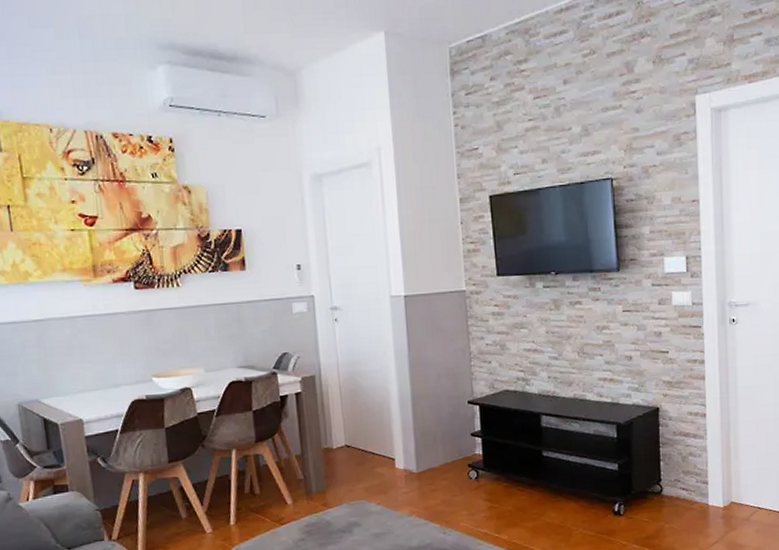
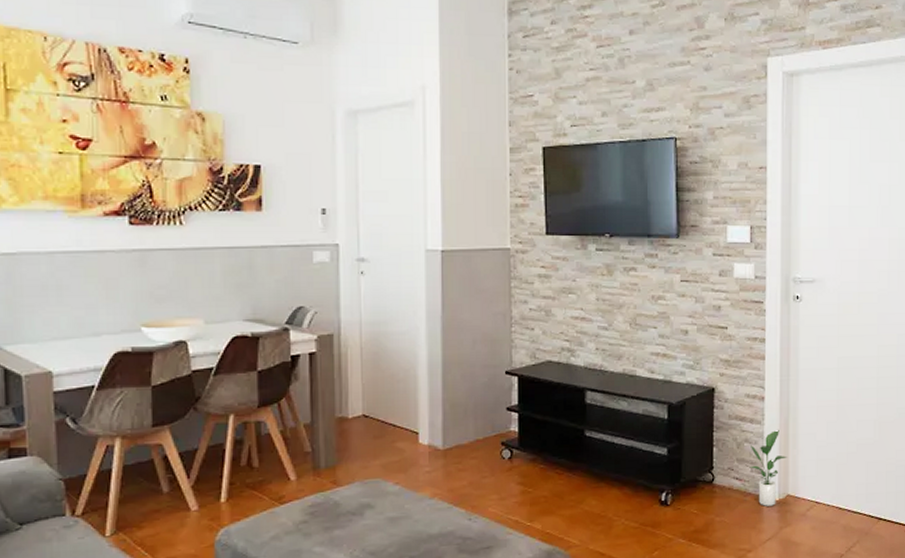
potted plant: none [694,442,729,513] -> present [749,429,787,506]

